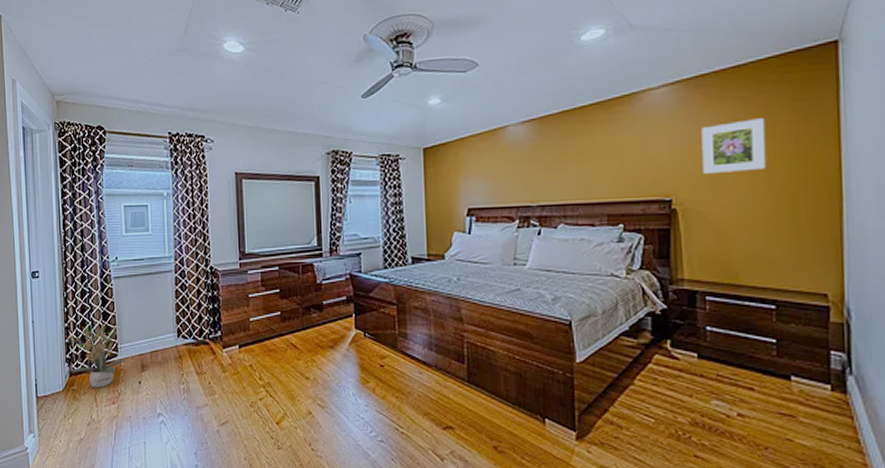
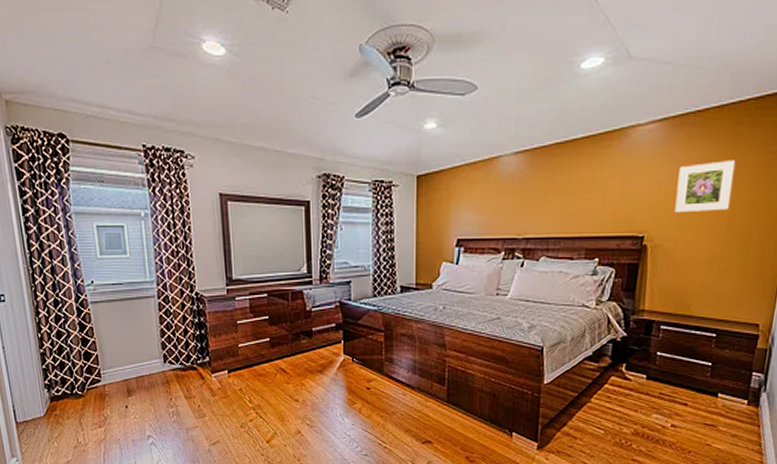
potted plant: present [65,323,127,388] -> none [41,349,111,413]

